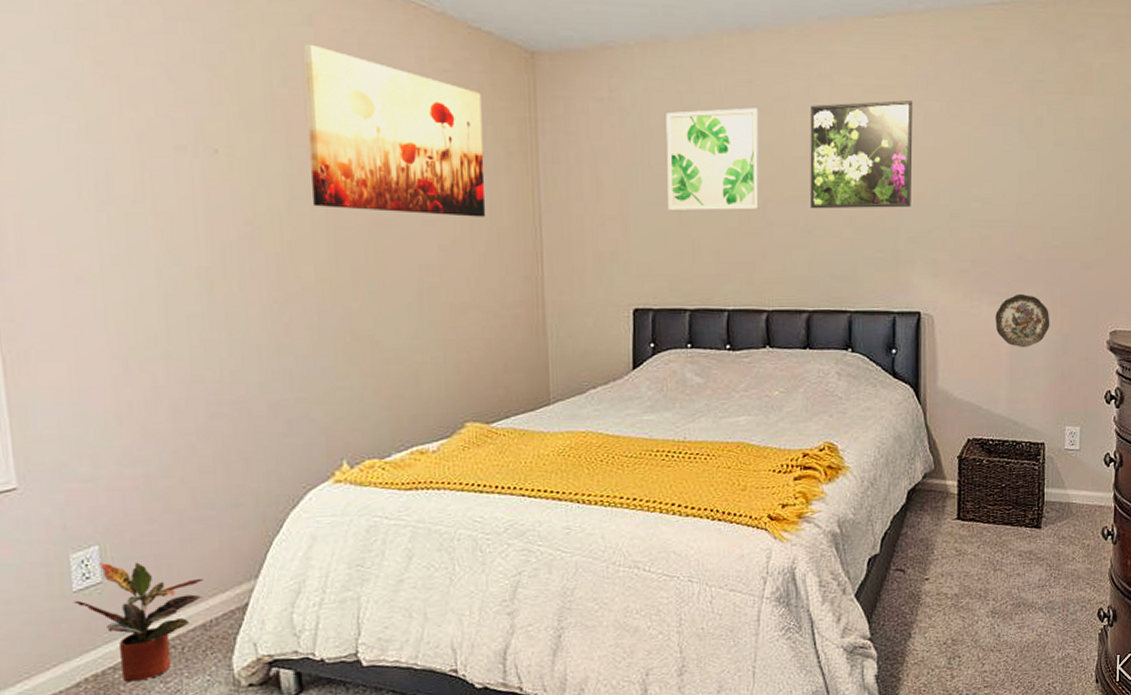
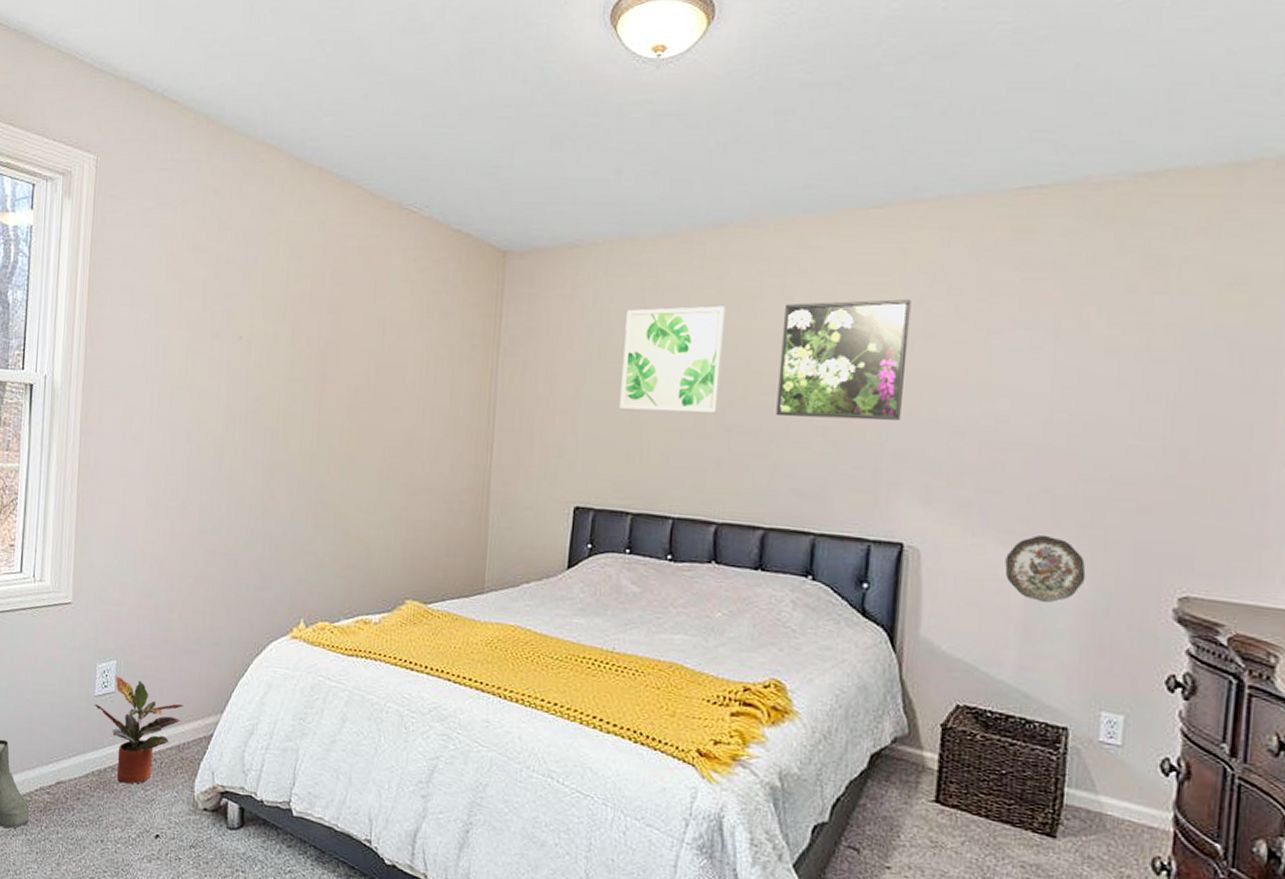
wall art: present [304,44,486,217] -> none [306,247,454,406]

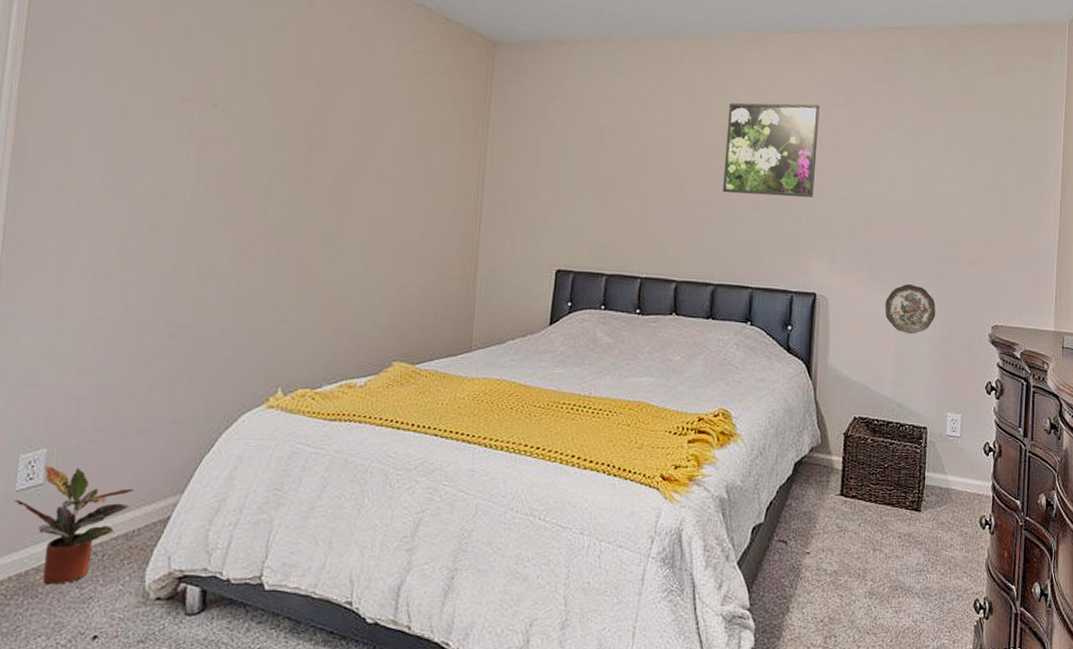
wall art: present [620,306,728,414] -> none [596,100,685,190]

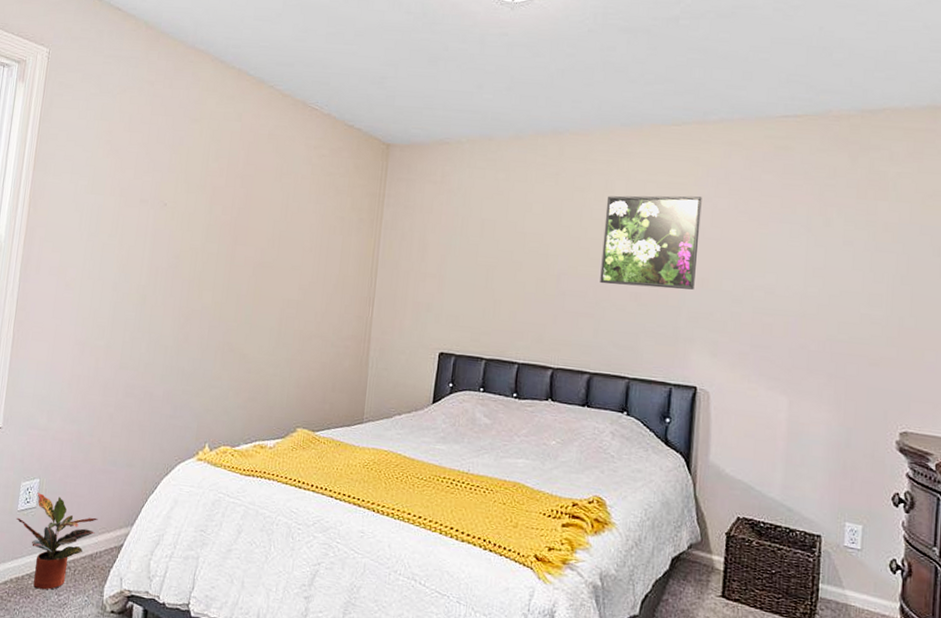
decorative plate: present [885,283,936,335] -> none [773,381,833,436]

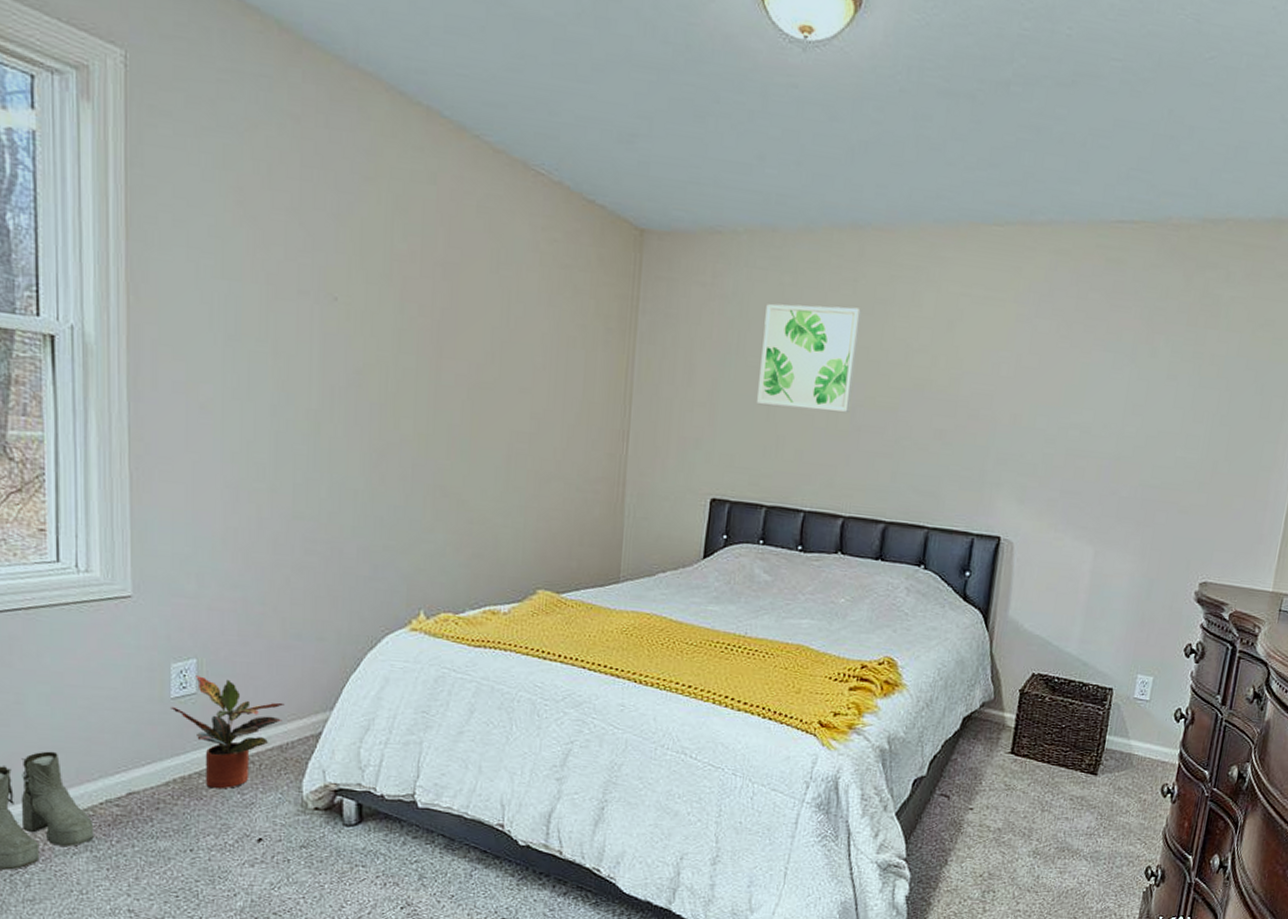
wall art: none [478,195,564,280] -> present [757,303,862,413]
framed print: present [600,195,702,290] -> none [901,310,1022,427]

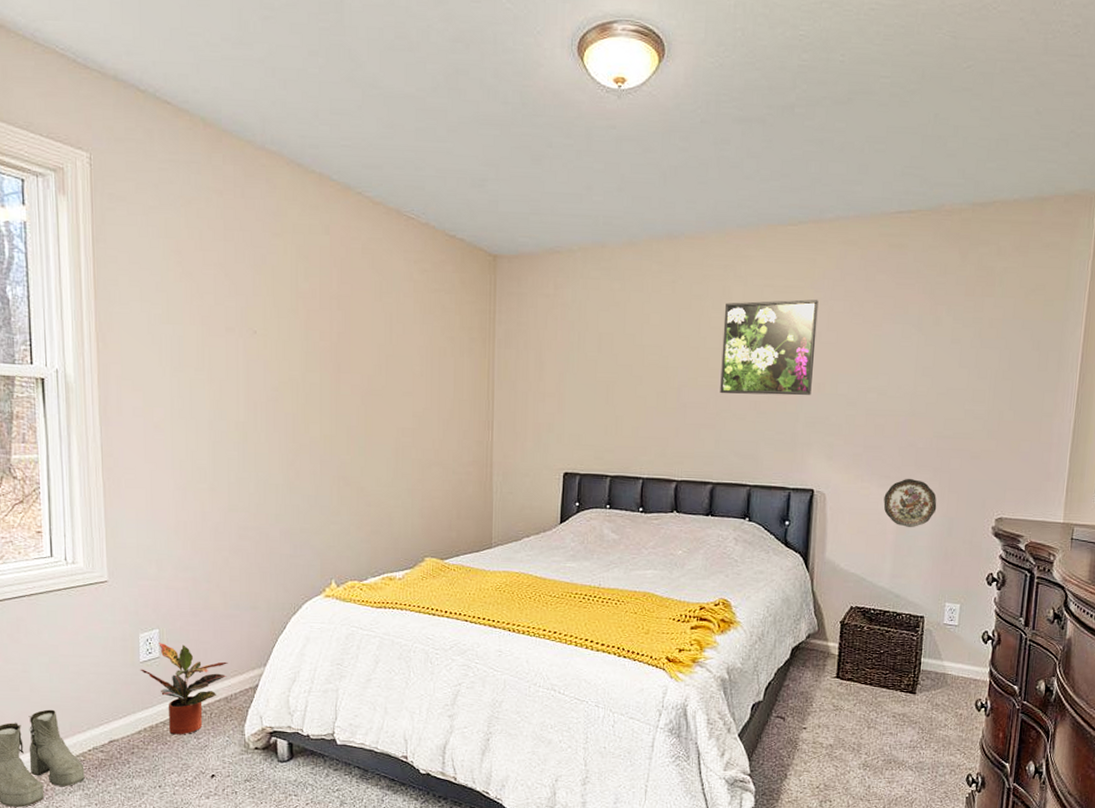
wall art: present [757,303,862,413] -> none [598,304,681,393]
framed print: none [901,310,1022,427] -> present [720,299,819,396]
decorative plate: none [1077,530,1137,588] -> present [883,478,937,528]

